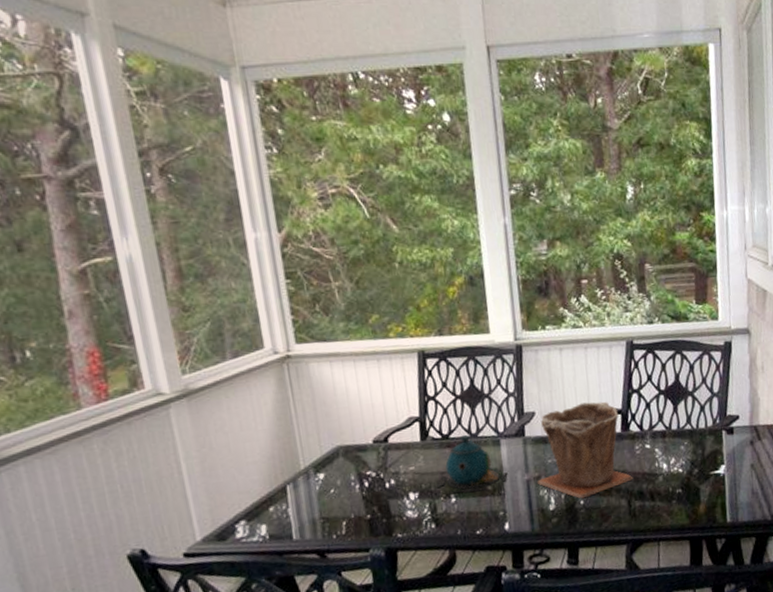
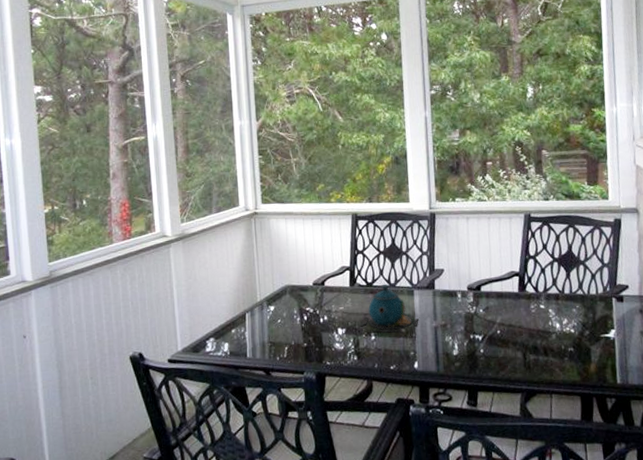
plant pot: present [537,401,633,499] -> none [443,264,529,348]

